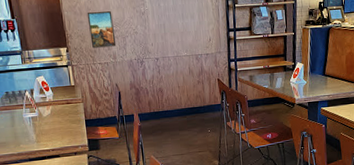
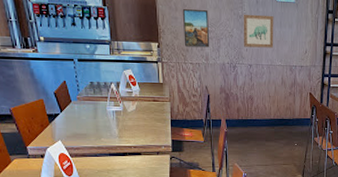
wall art: none [145,8,178,42] -> present [243,14,274,48]

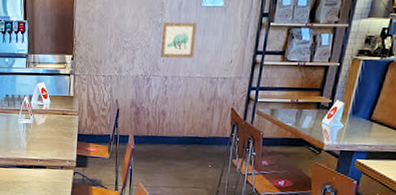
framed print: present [182,9,210,48] -> none [98,20,126,59]

